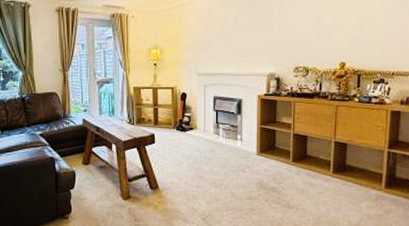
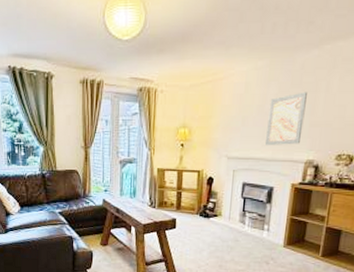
wall art: none [231,13,262,61] -> present [266,92,307,145]

